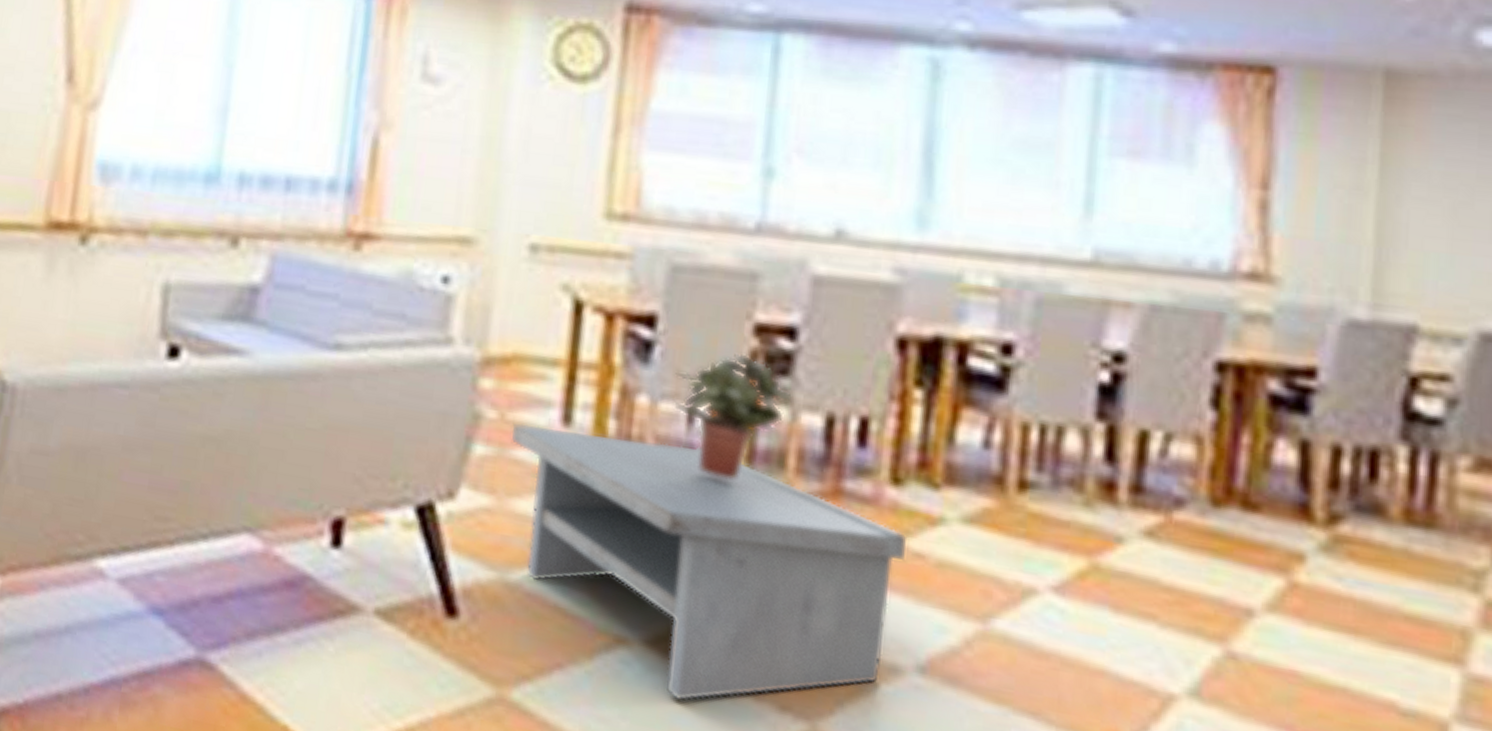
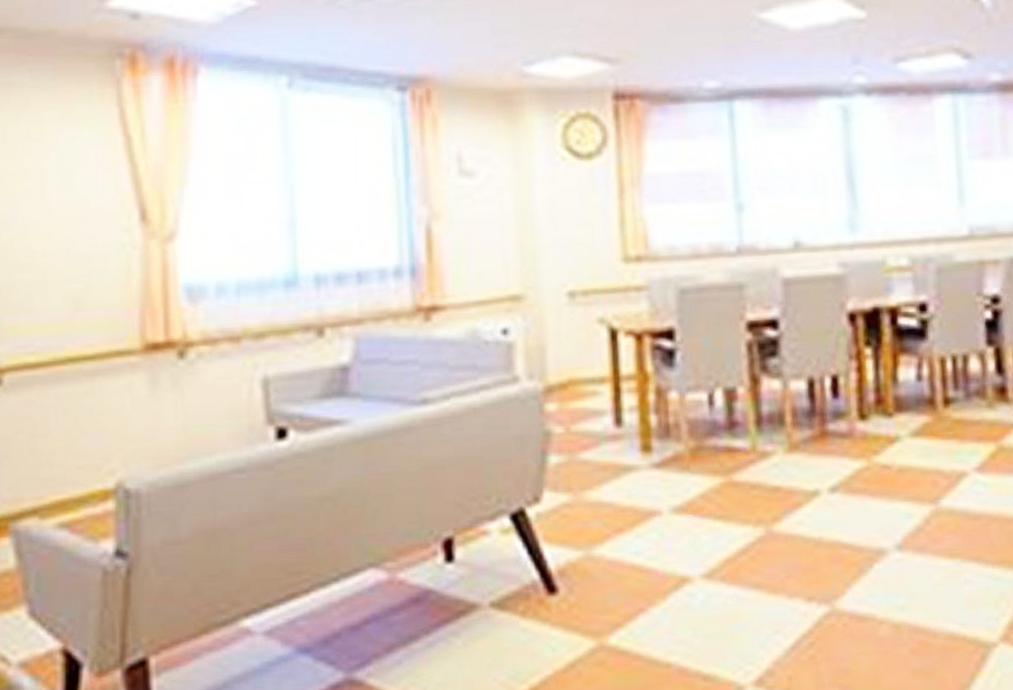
coffee table: present [512,424,908,701] -> none [577,421,876,613]
potted plant: present [675,352,791,479] -> none [694,345,780,441]

